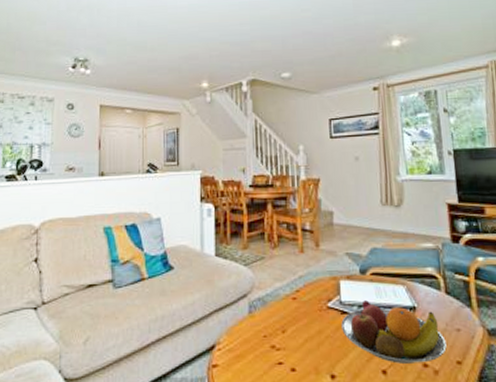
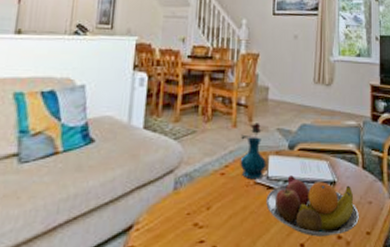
vase: none [309,247,339,305] -> present [240,122,267,180]

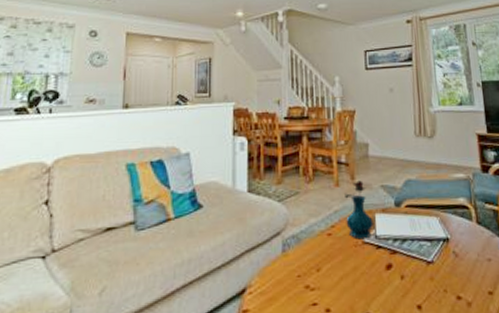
fruit bowl: present [266,175,359,237] -> none [376,233,479,298]

